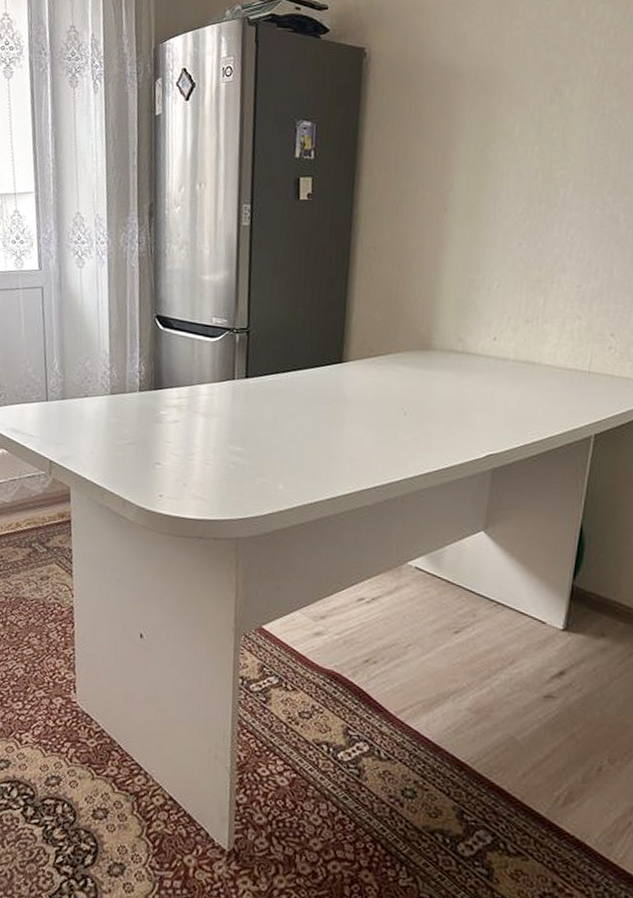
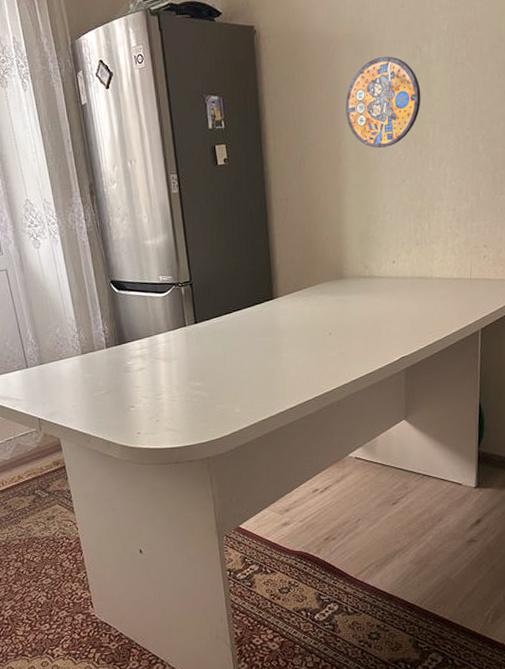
manhole cover: none [459,98,555,203] -> present [345,56,421,148]

